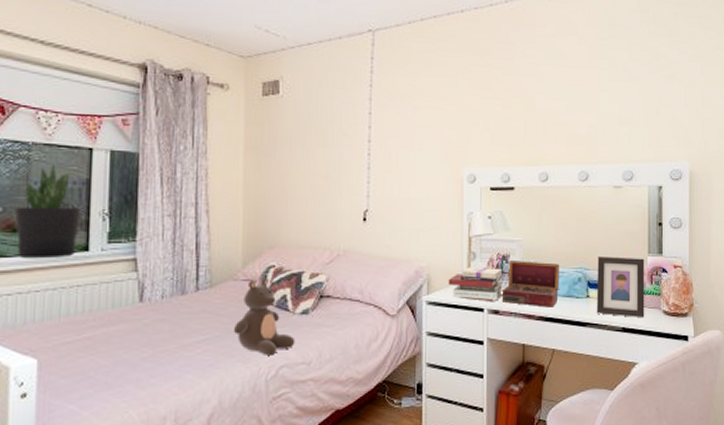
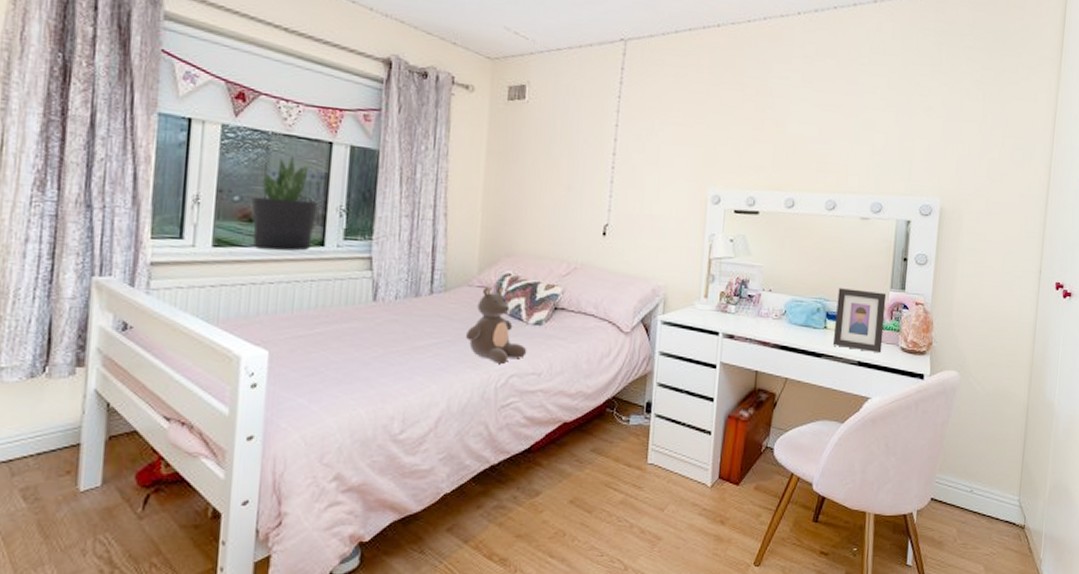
books: present [448,267,503,303] -> none [684,289,741,327]
wooden box: present [501,261,560,307] -> none [737,286,800,336]

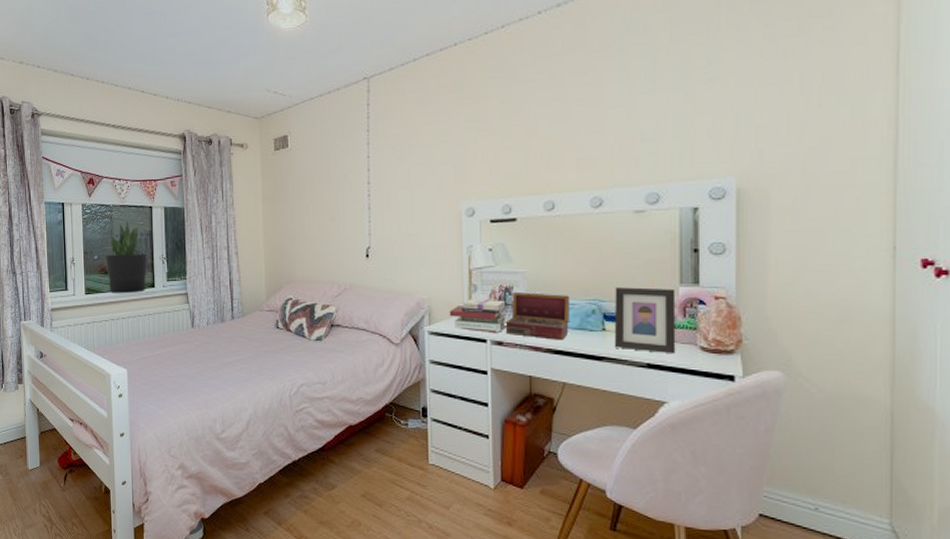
teddy bear: present [465,286,527,365] -> none [261,309,312,376]
books: none [684,289,741,327] -> present [449,298,506,334]
wooden box: none [737,286,800,336] -> present [505,292,571,340]

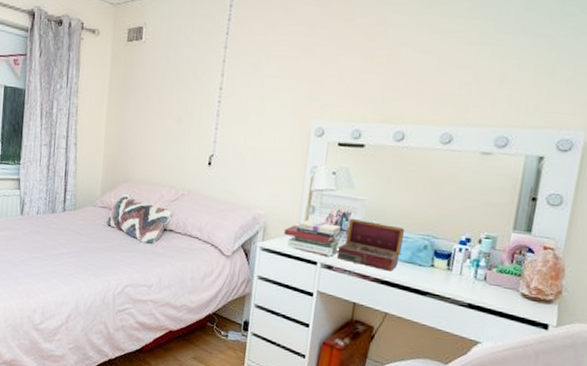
picture frame: present [614,287,676,354] -> none [440,226,508,298]

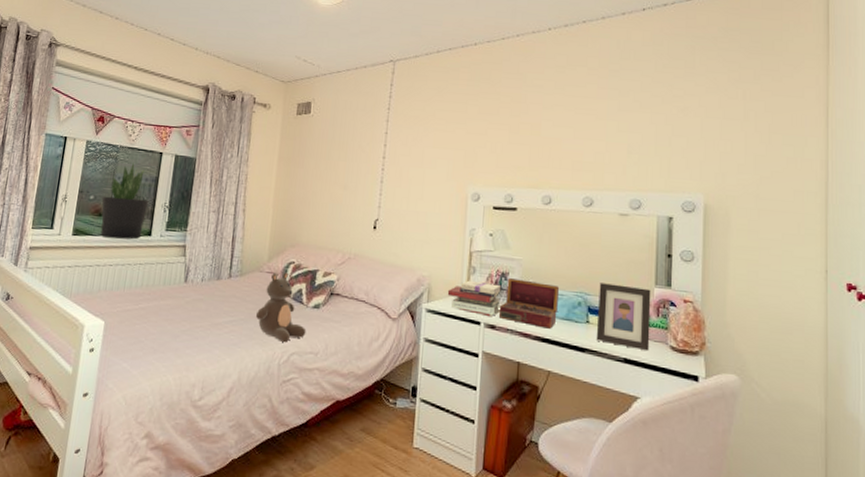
teddy bear: none [90,207,140,276] -> present [255,272,307,343]
picture frame: none [440,226,508,298] -> present [596,283,651,352]

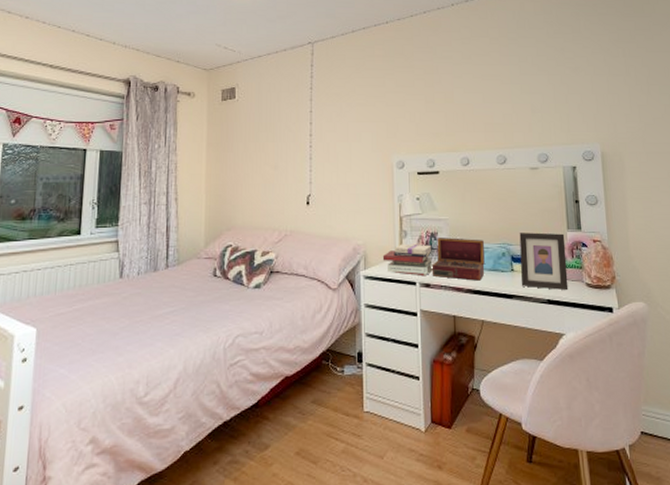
planter: present [100,162,149,240] -> none [24,161,76,242]
teddy bear: present [255,272,307,343] -> none [196,256,249,327]

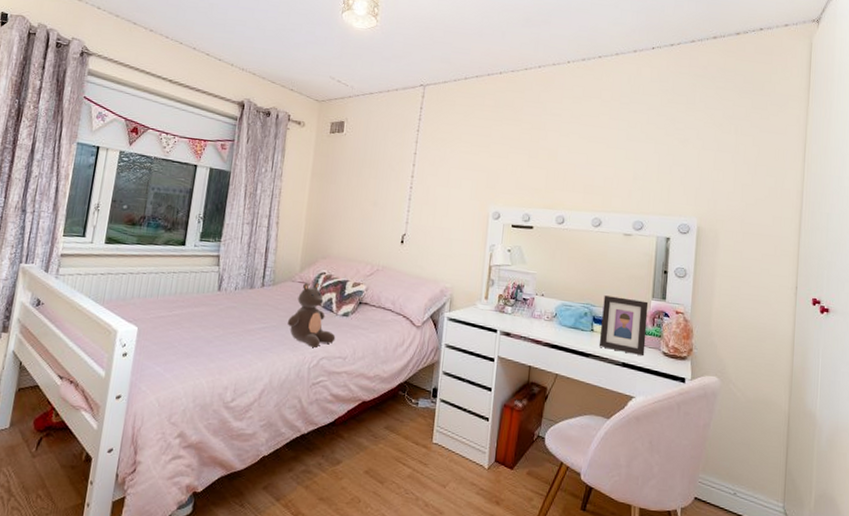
teddy bear: none [196,256,249,327] -> present [287,282,336,349]
books: present [382,243,433,277] -> none [467,292,517,326]
wooden box: present [431,238,485,281] -> none [513,290,569,336]

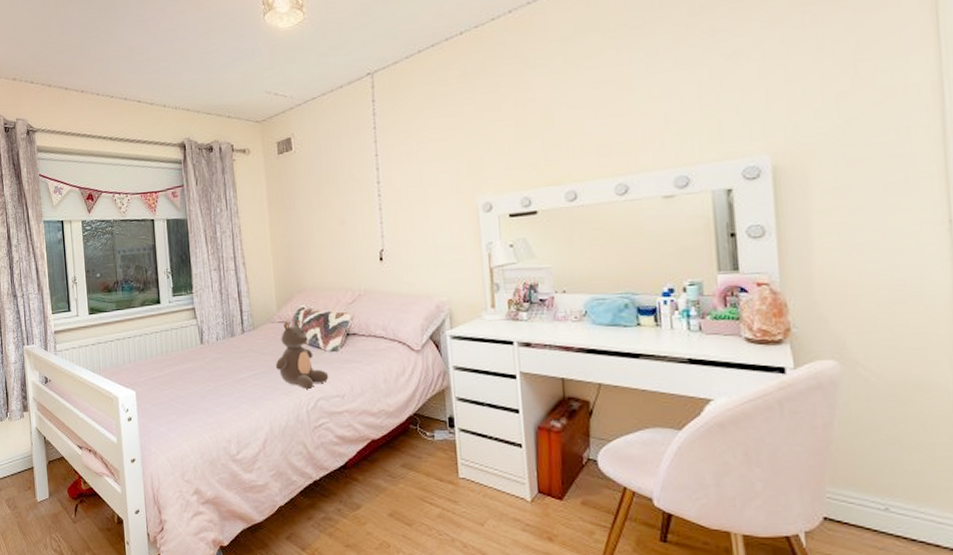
picture frame: present [599,295,649,357] -> none [648,277,719,348]

